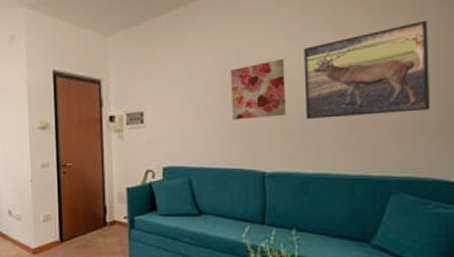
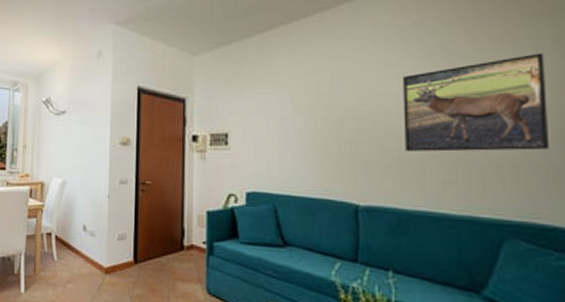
wall art: present [230,58,286,120] -> none [322,85,382,148]

